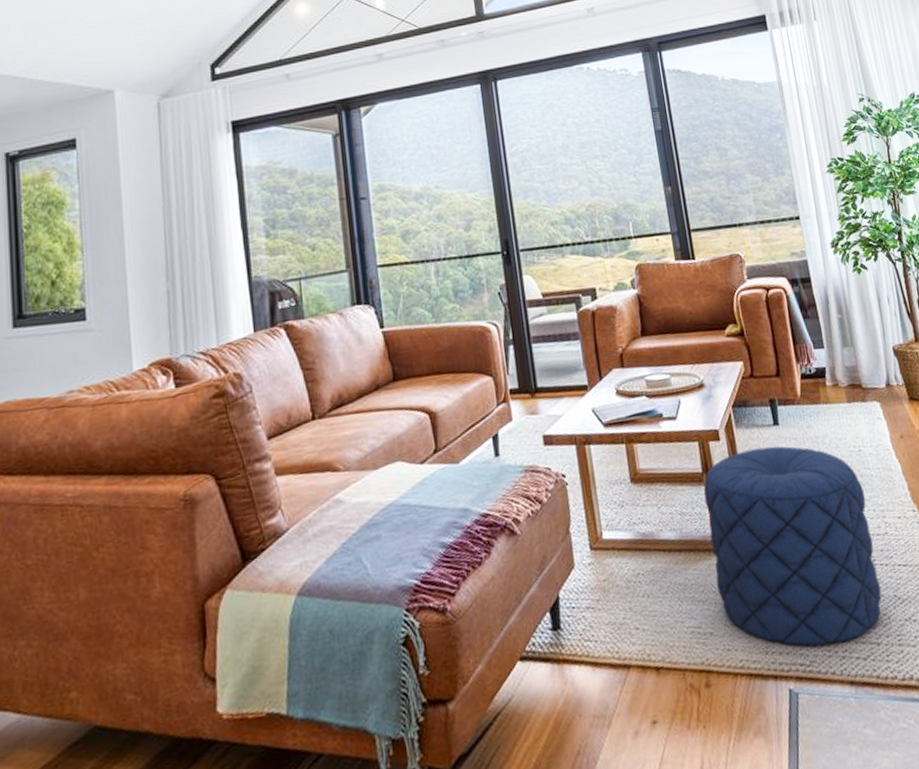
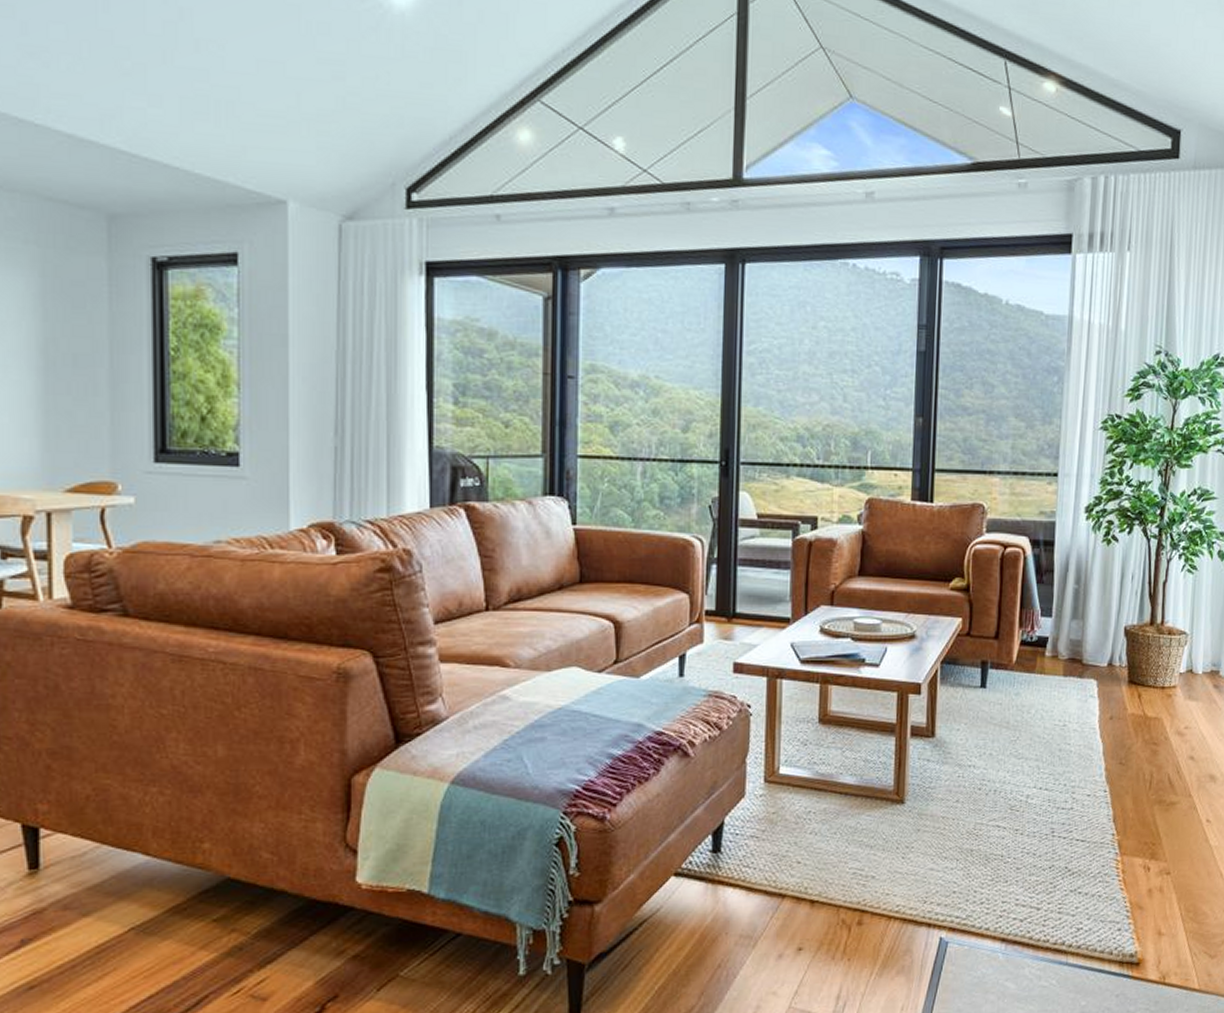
pouf: present [703,446,882,646] -> none [888,708,1060,903]

